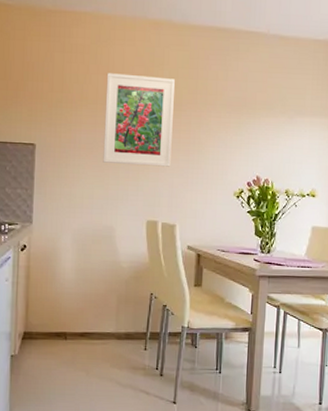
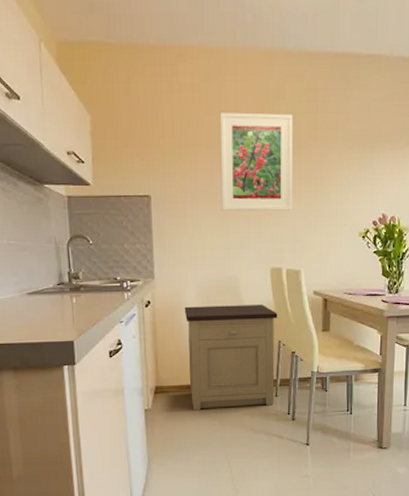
nightstand: none [59,253,151,360] -> present [184,305,278,411]

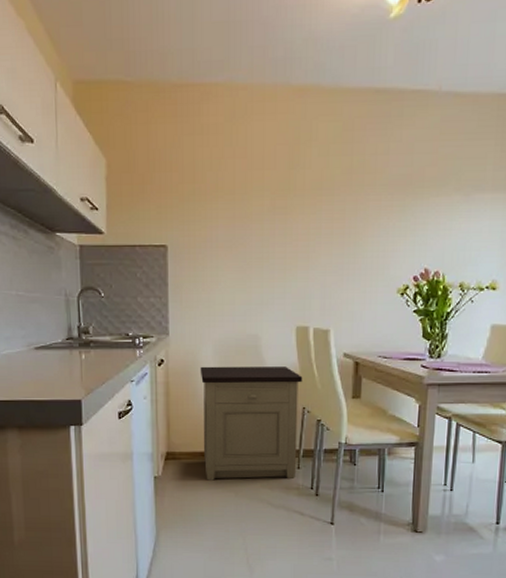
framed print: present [219,112,292,211] -> none [244,155,325,264]

